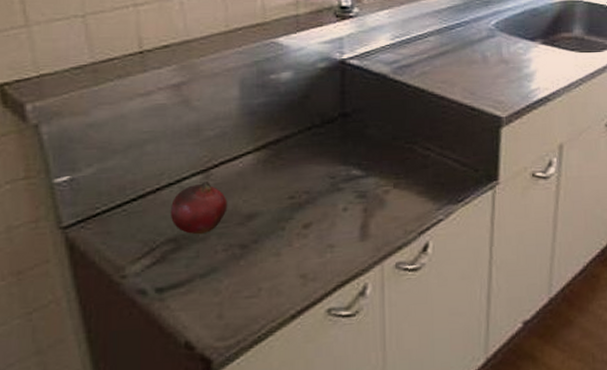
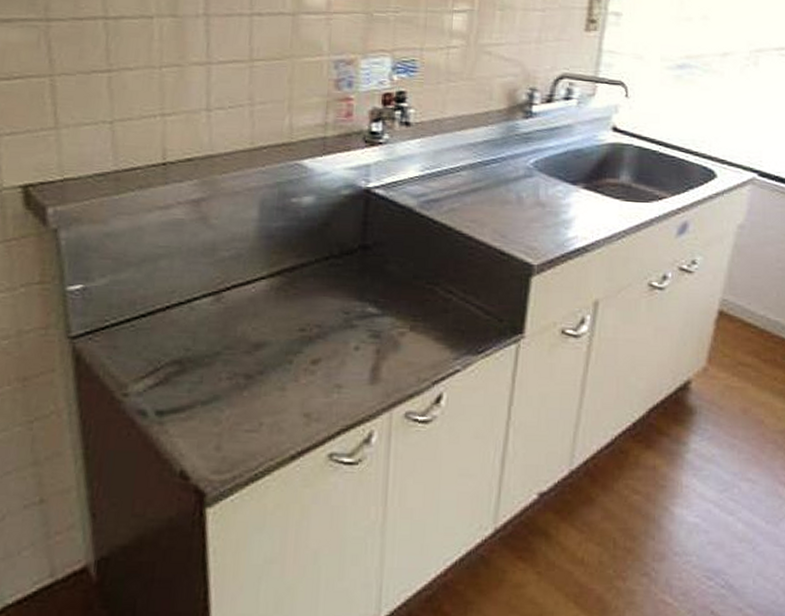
fruit: present [170,181,228,235] -> none [177,304,236,359]

